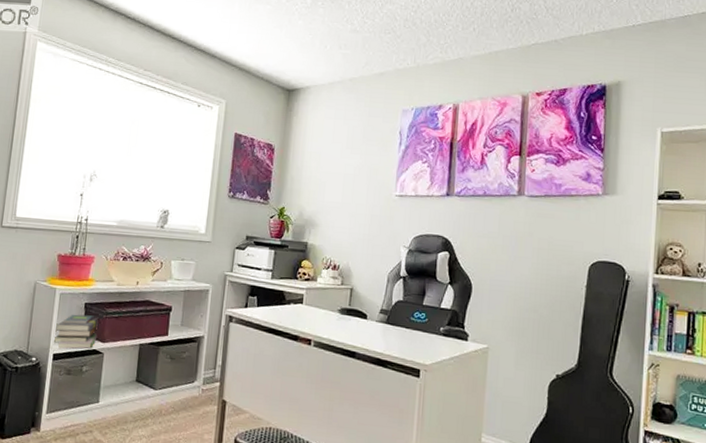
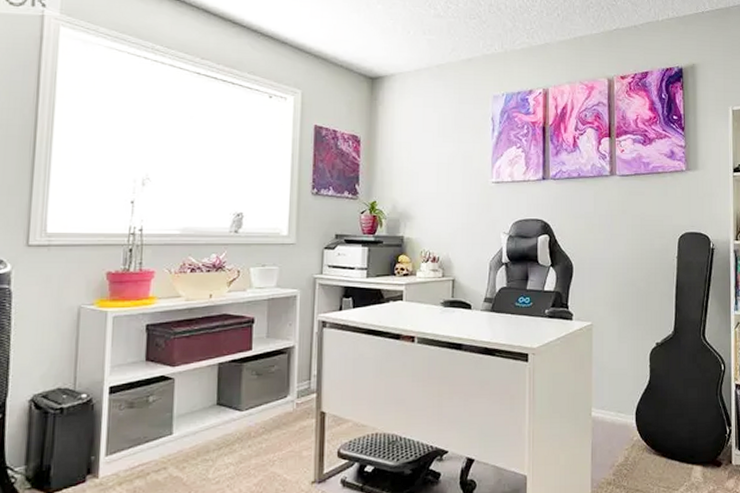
books: present [54,314,100,350] -> none [110,338,166,381]

